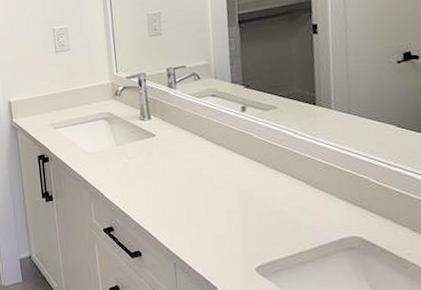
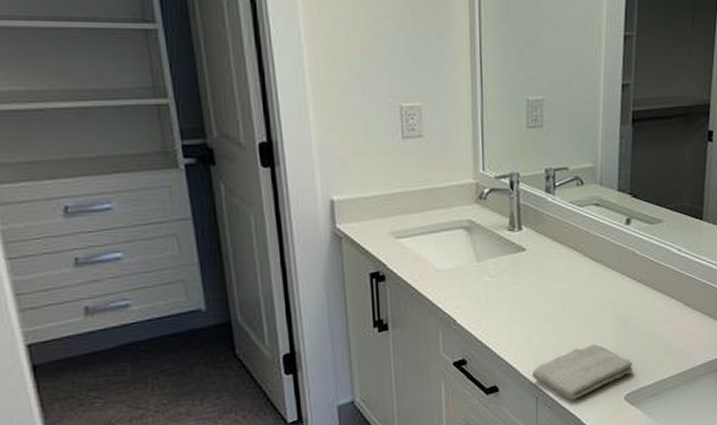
washcloth: none [169,219,261,268] -> present [532,344,632,400]

